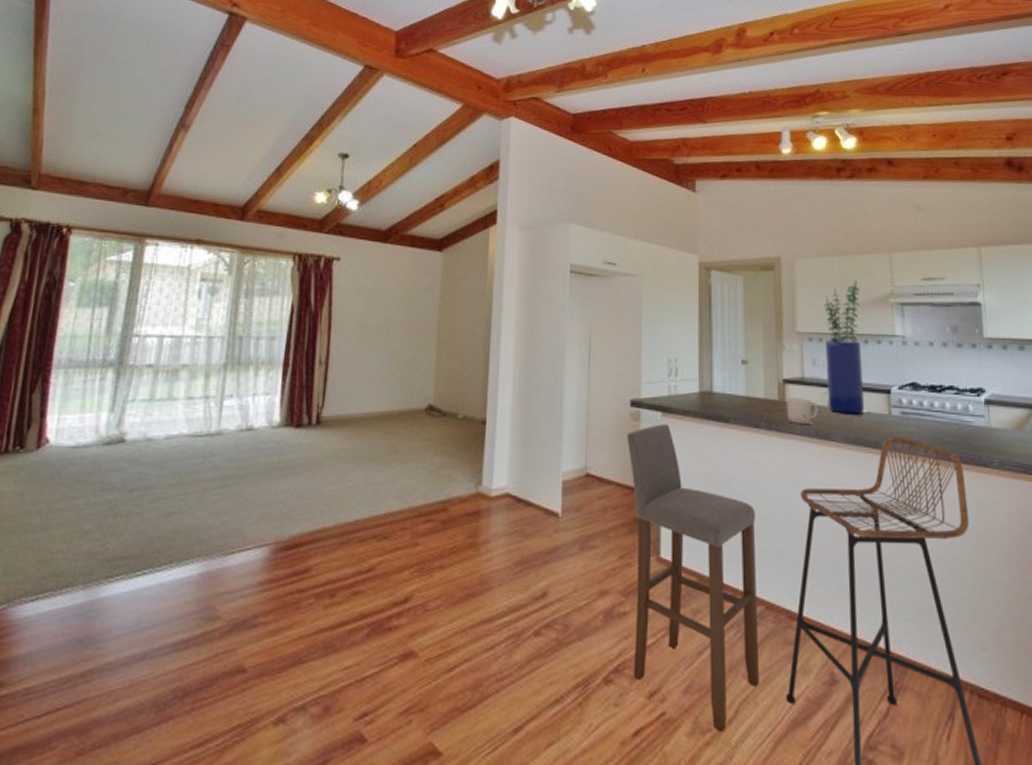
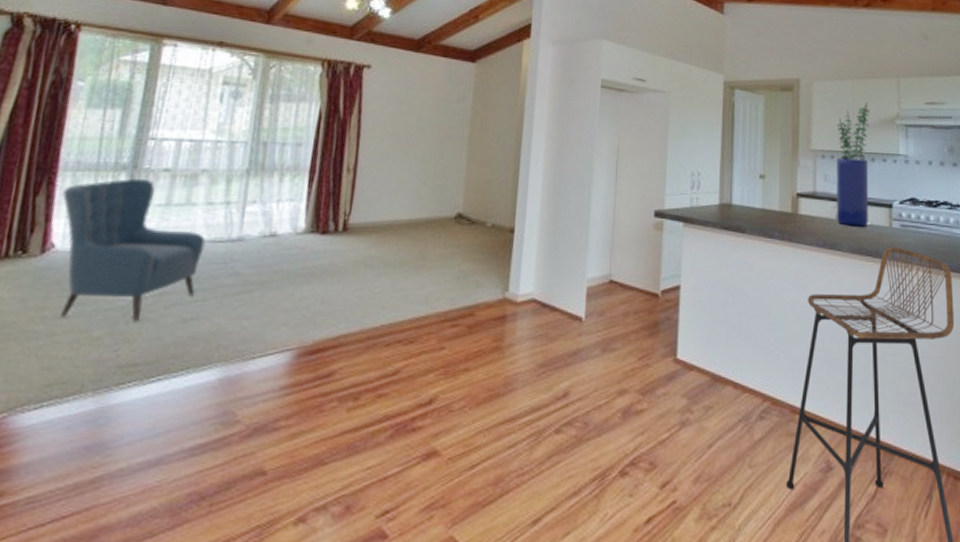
armchair: none [54,375,187,515] -> present [60,179,206,321]
bar stool: present [626,424,759,732] -> none [647,234,766,517]
mug: present [787,397,818,425] -> none [799,210,827,236]

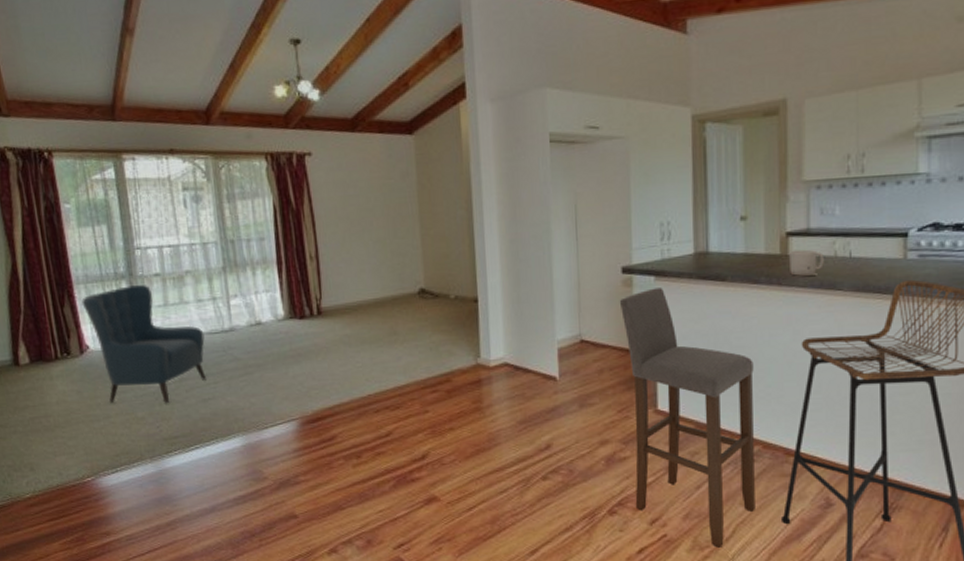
bar stool: none [647,234,766,517] -> present [619,288,755,548]
mug: none [799,210,827,236] -> present [789,249,824,277]
vase: present [836,103,870,227] -> none [835,116,880,262]

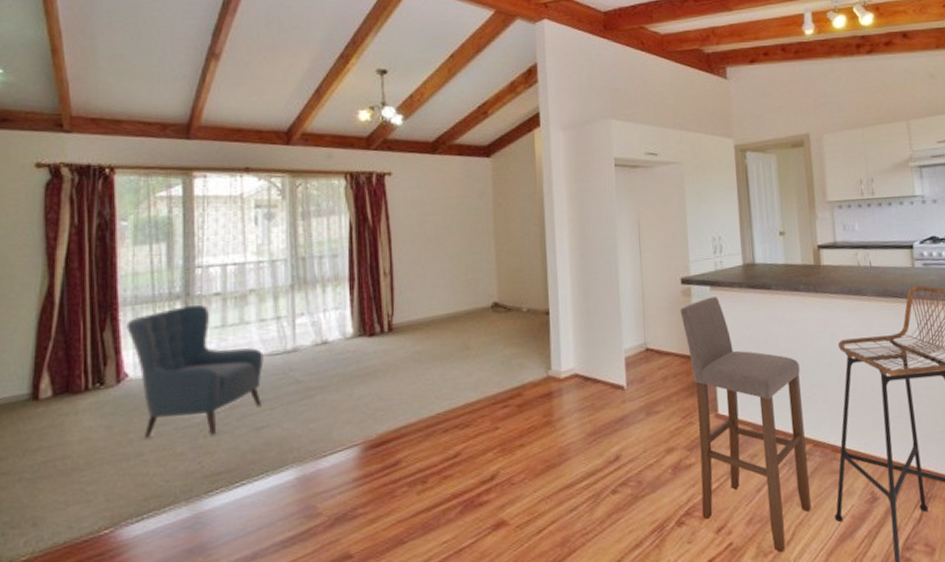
mug: present [789,249,824,277] -> none [821,260,850,285]

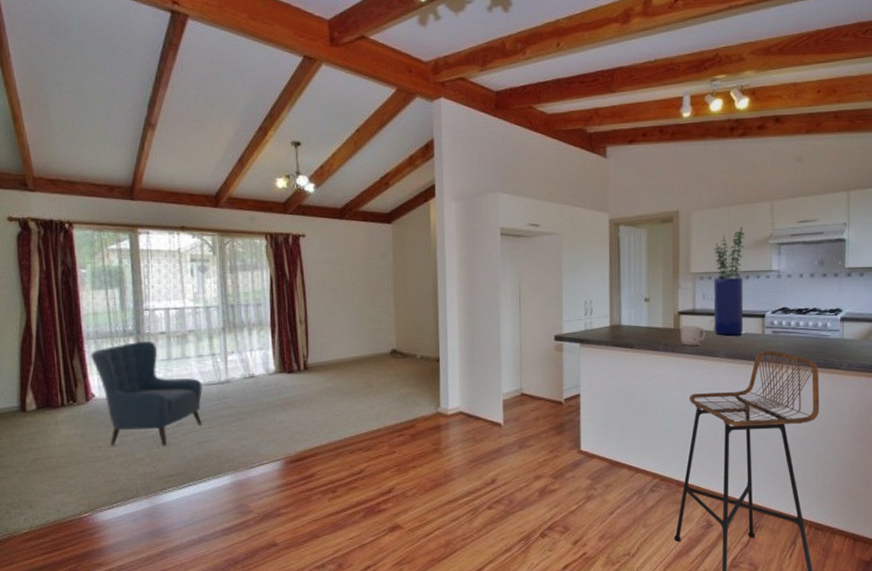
bar stool: present [679,297,811,552] -> none [552,352,655,563]
mug: none [821,260,850,285] -> present [681,325,705,346]
vase: none [850,149,891,271] -> present [713,227,745,336]

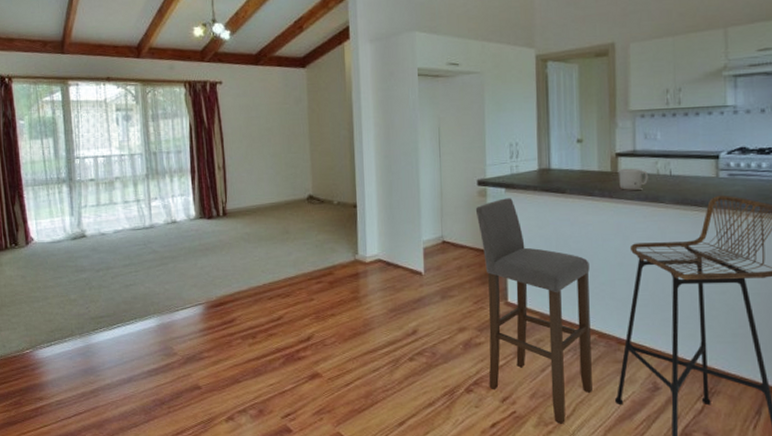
armchair: present [91,341,203,446] -> none [29,188,129,288]
bar stool: none [552,352,655,563] -> present [475,198,592,424]
vase: present [713,227,745,336] -> none [656,58,694,179]

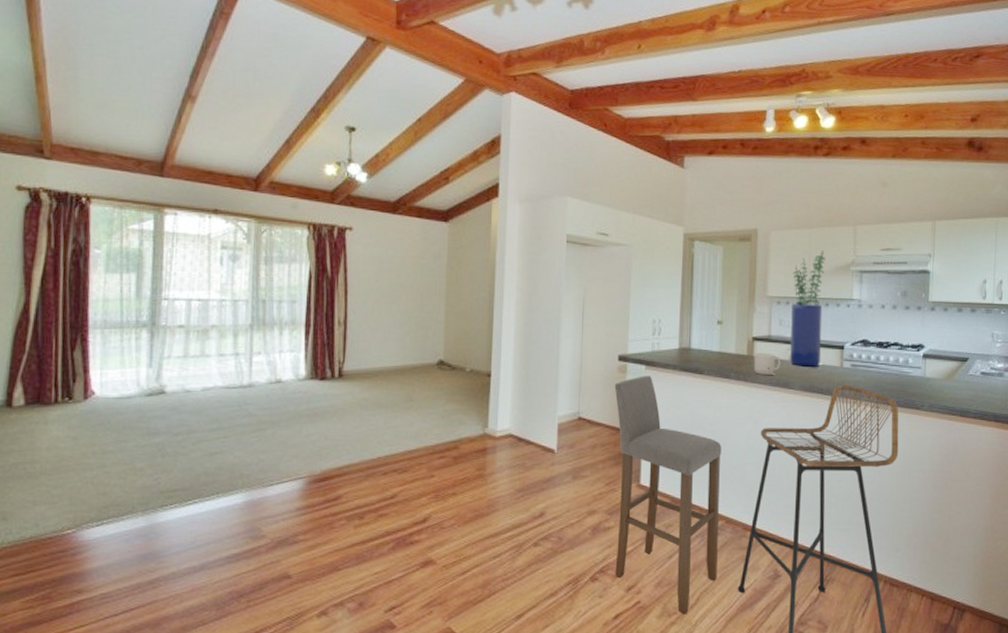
vase: none [656,58,694,179] -> present [789,251,826,367]

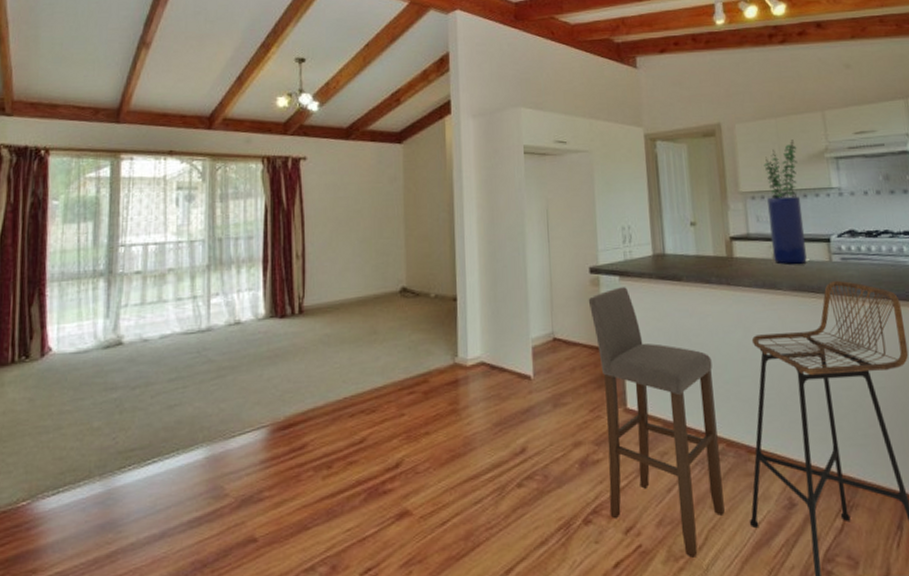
mug: present [754,352,781,376] -> none [734,252,764,278]

